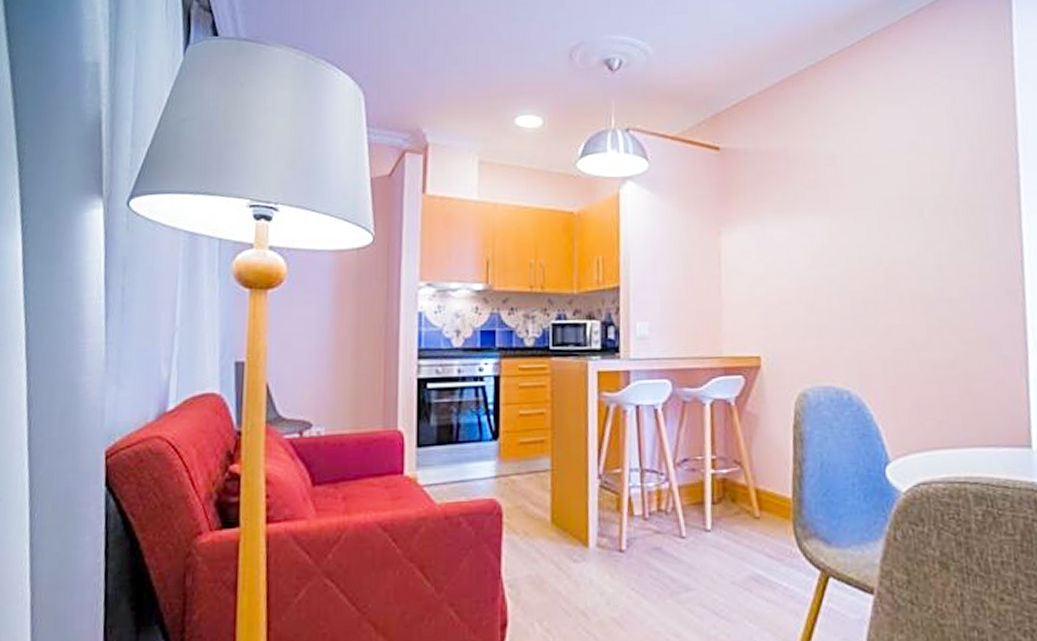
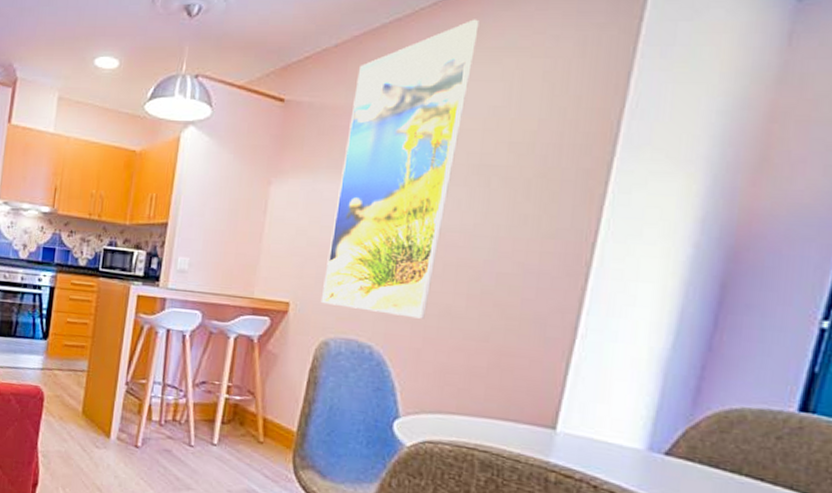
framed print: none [784,63,894,355] -> present [320,19,480,319]

